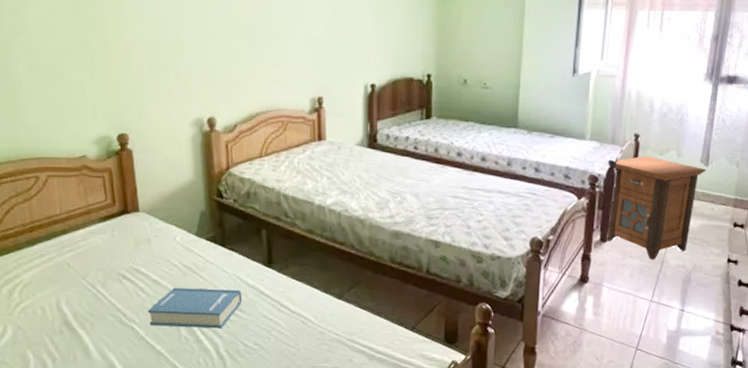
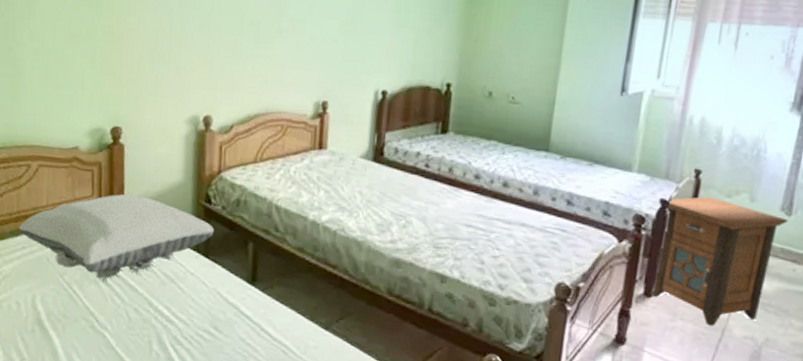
pillow: none [34,196,229,279] -> present [19,193,215,283]
book: present [147,288,243,329] -> none [121,297,221,348]

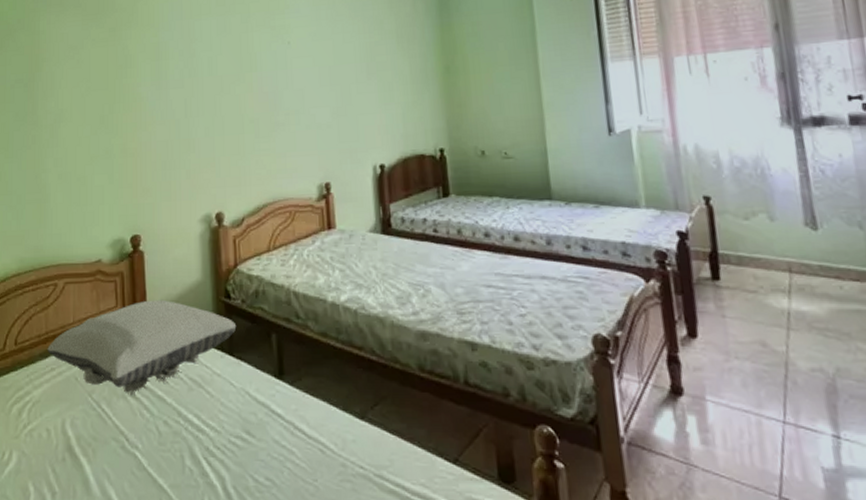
nightstand: present [650,196,789,326] -> none [685,222,818,362]

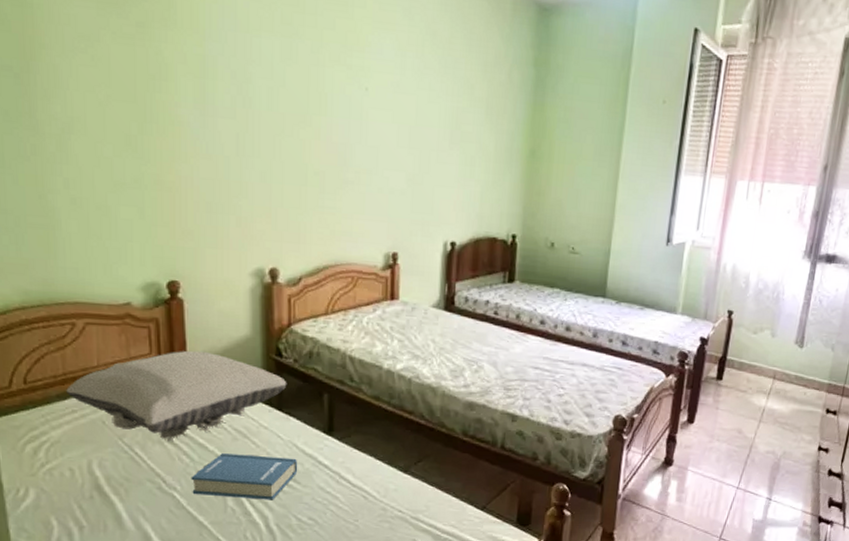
book: none [151,406,252,458] -> present [191,453,298,500]

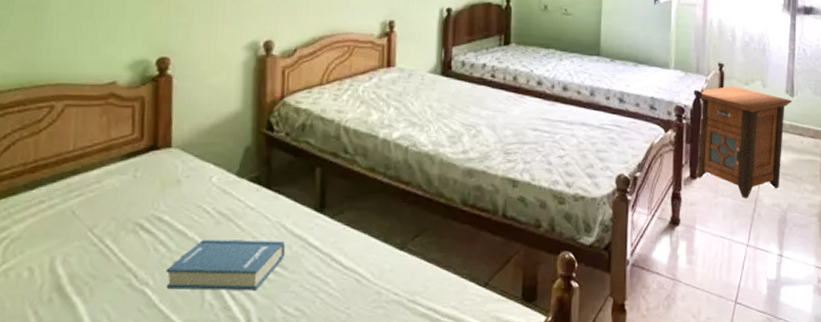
pillow: present [66,350,287,442] -> none [35,129,278,230]
nightstand: none [693,334,801,445] -> present [695,86,792,198]

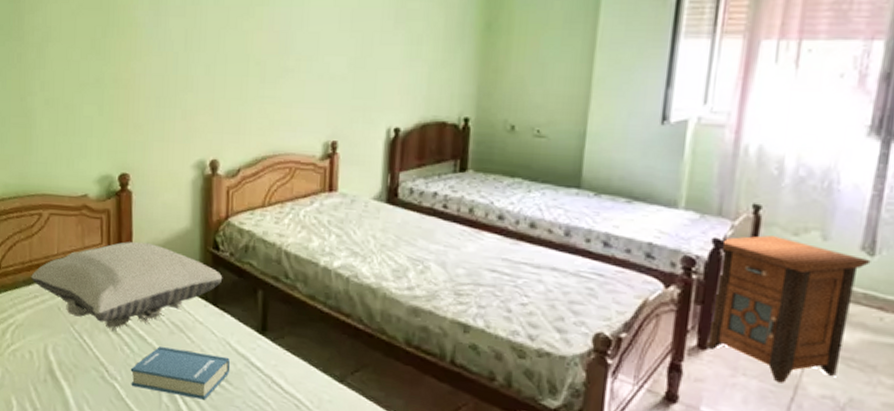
pillow: none [35,129,278,230] -> present [31,241,223,332]

